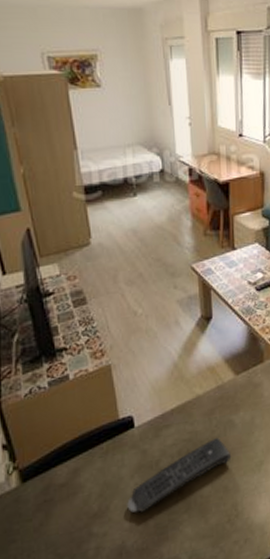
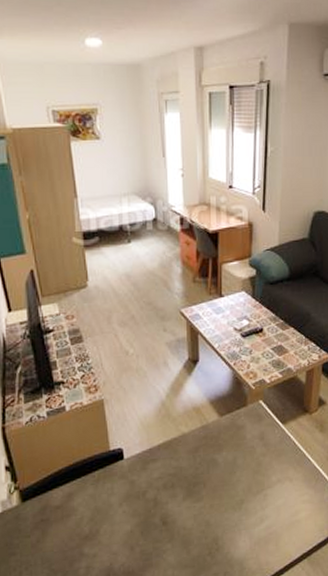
remote control: present [127,438,232,513] -> none [115,475,214,539]

